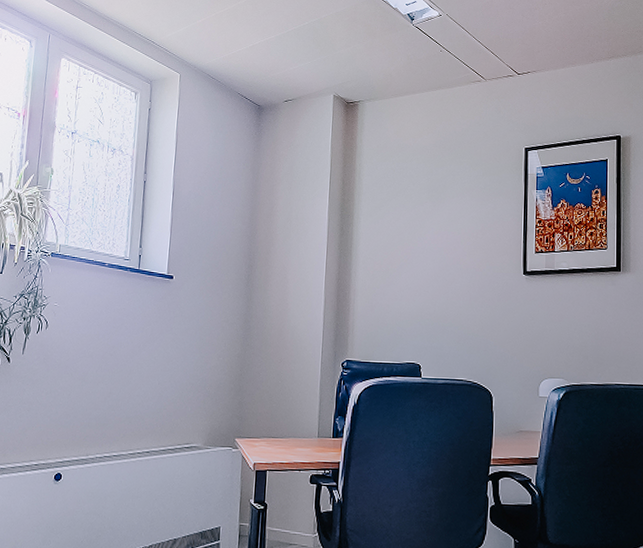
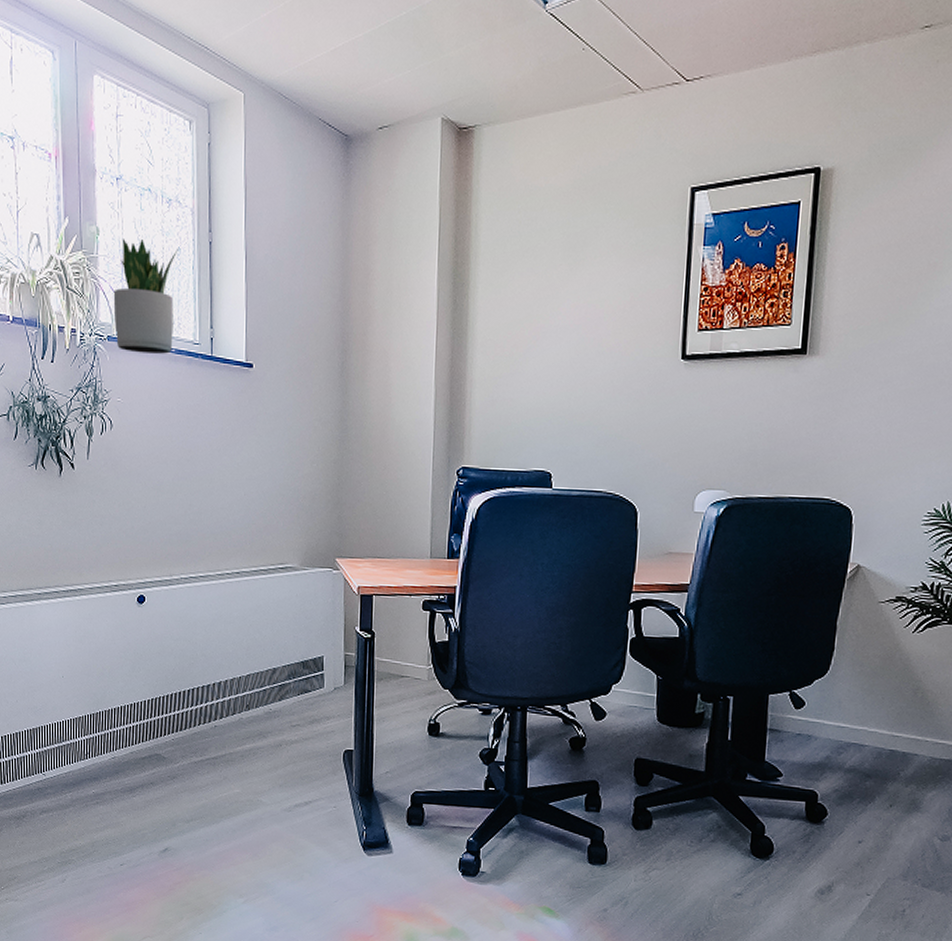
planter: none [58,178,118,268] -> present [113,239,178,354]

